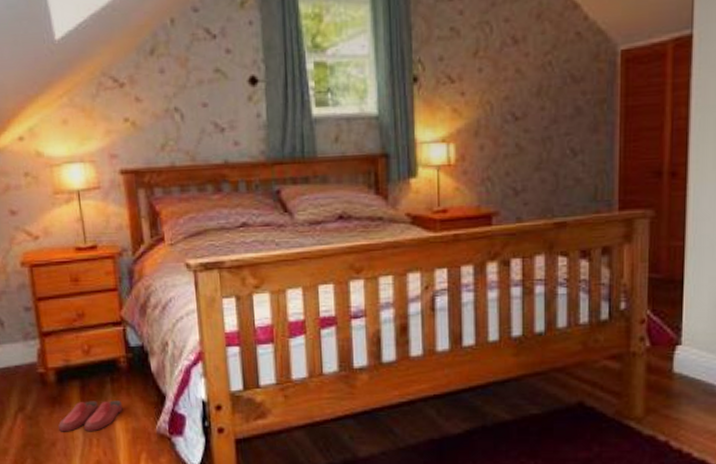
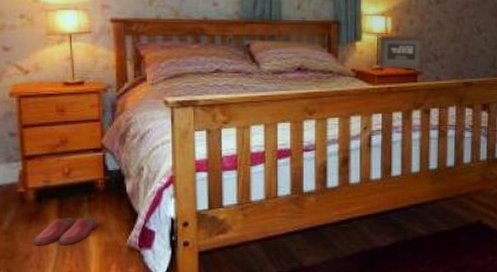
picture frame: none [440,165,500,211] -> present [379,35,425,69]

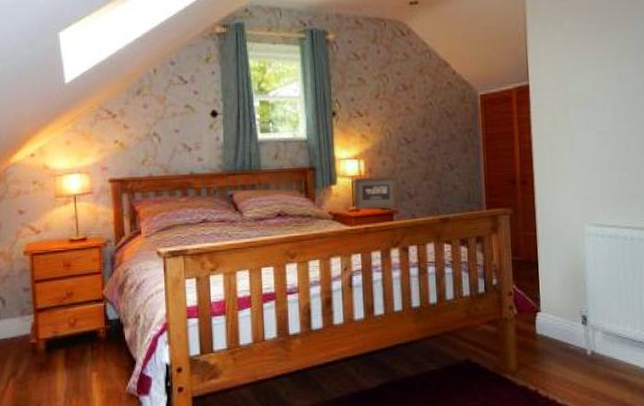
slippers: present [34,218,97,246] -> none [44,365,100,394]

